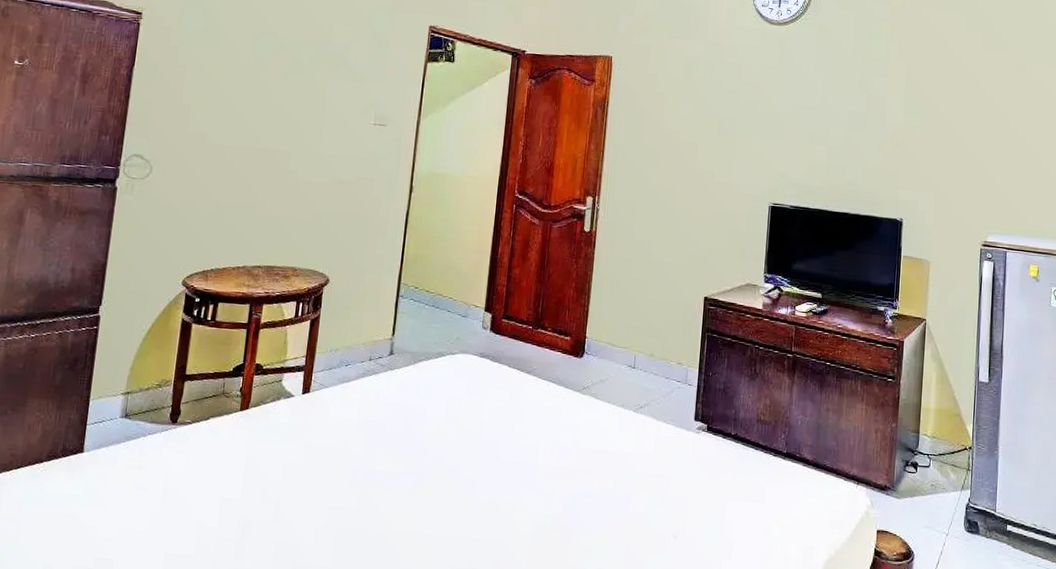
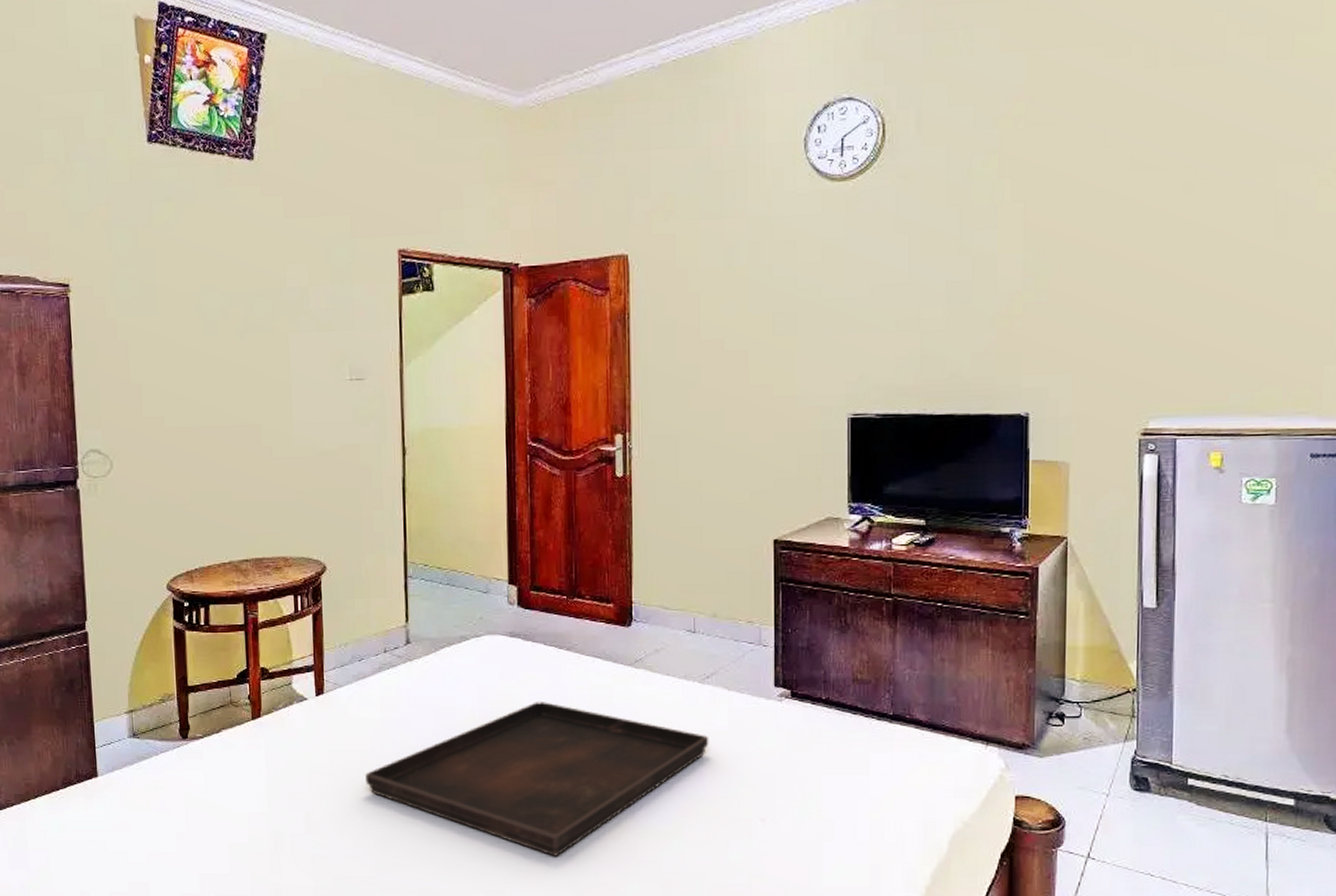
serving tray: none [335,415,638,558] -> present [365,700,709,856]

